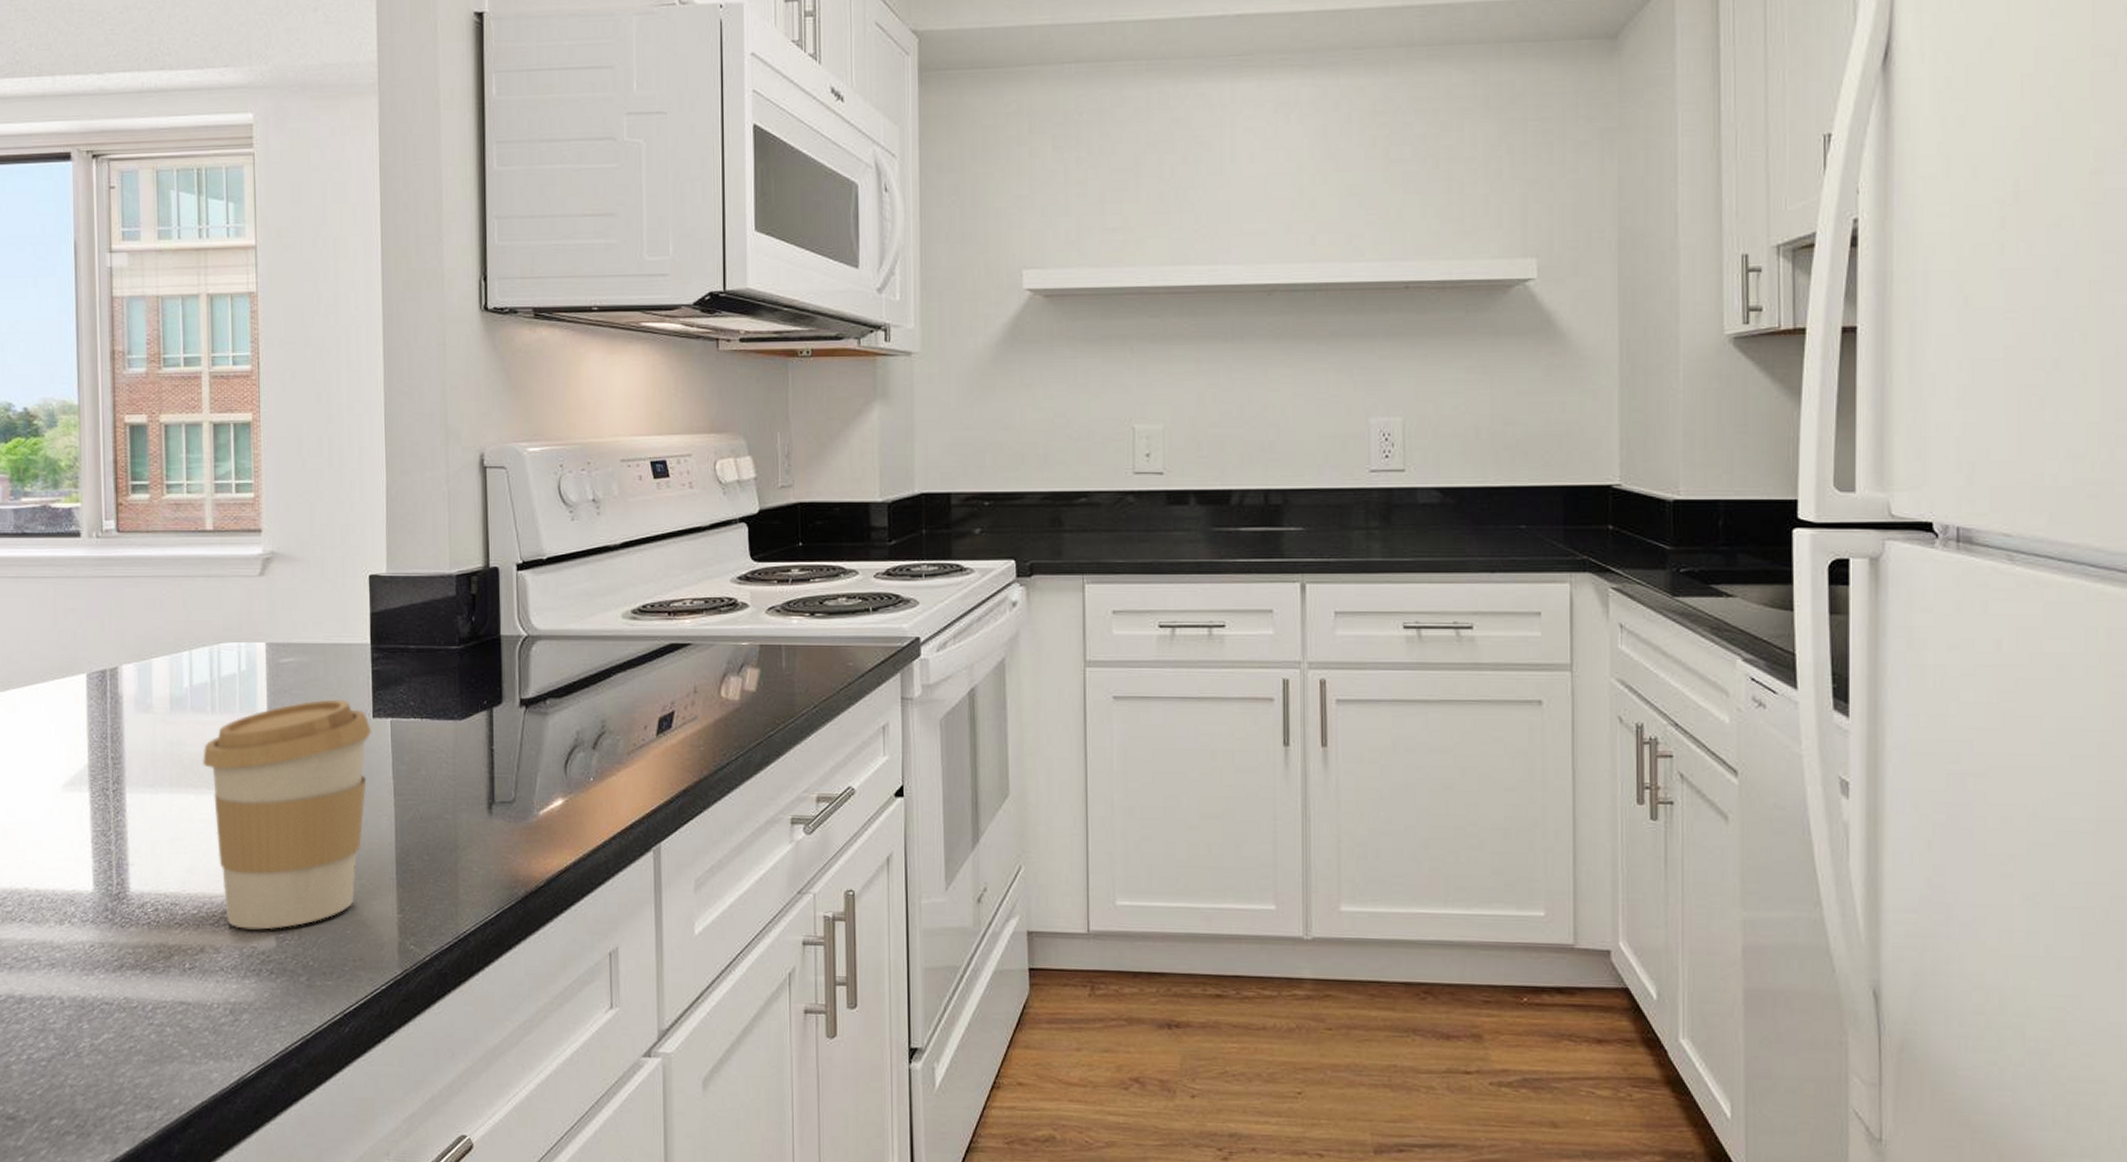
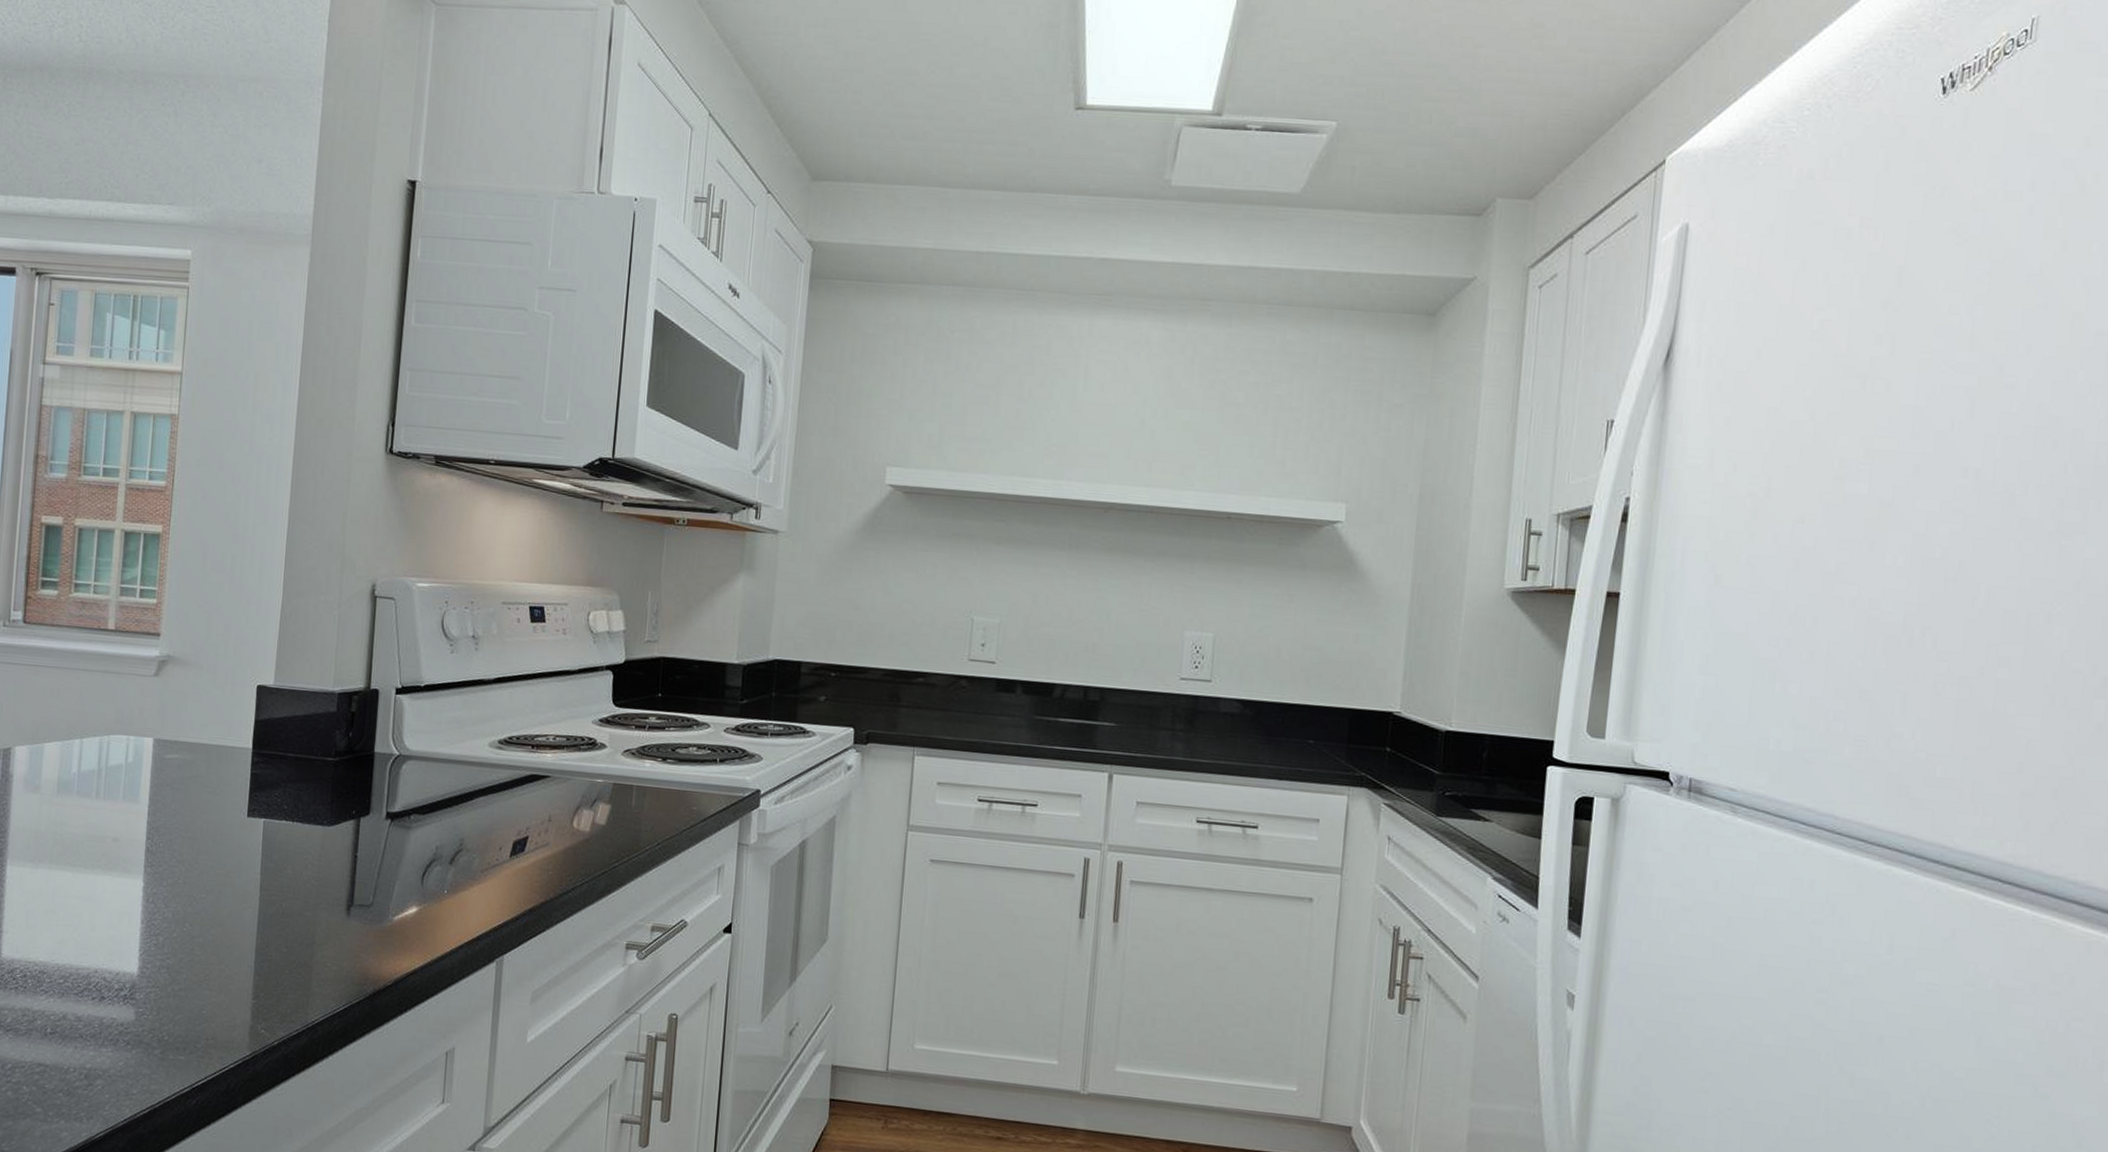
coffee cup: present [203,699,372,930] -> none [83,796,245,1004]

